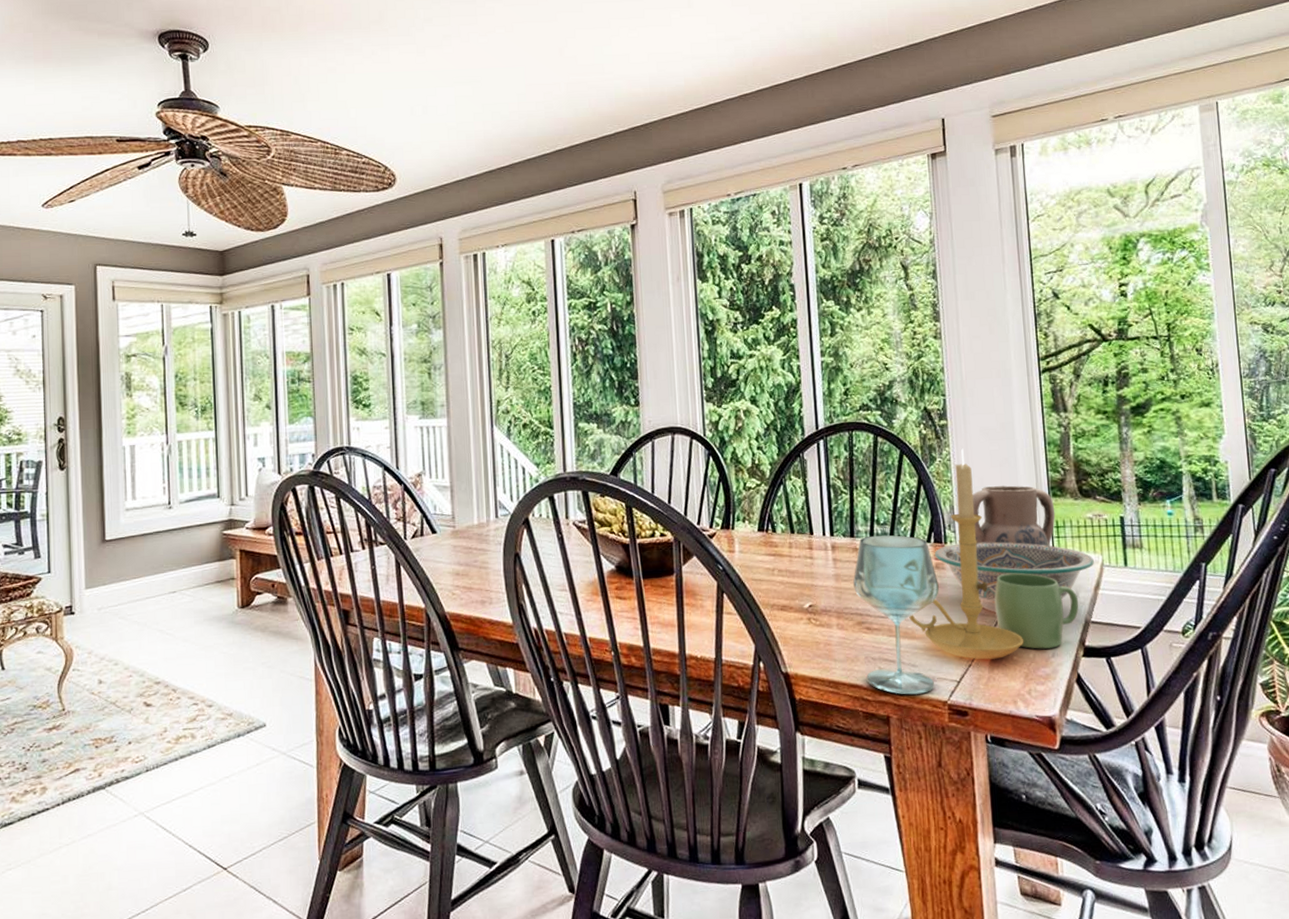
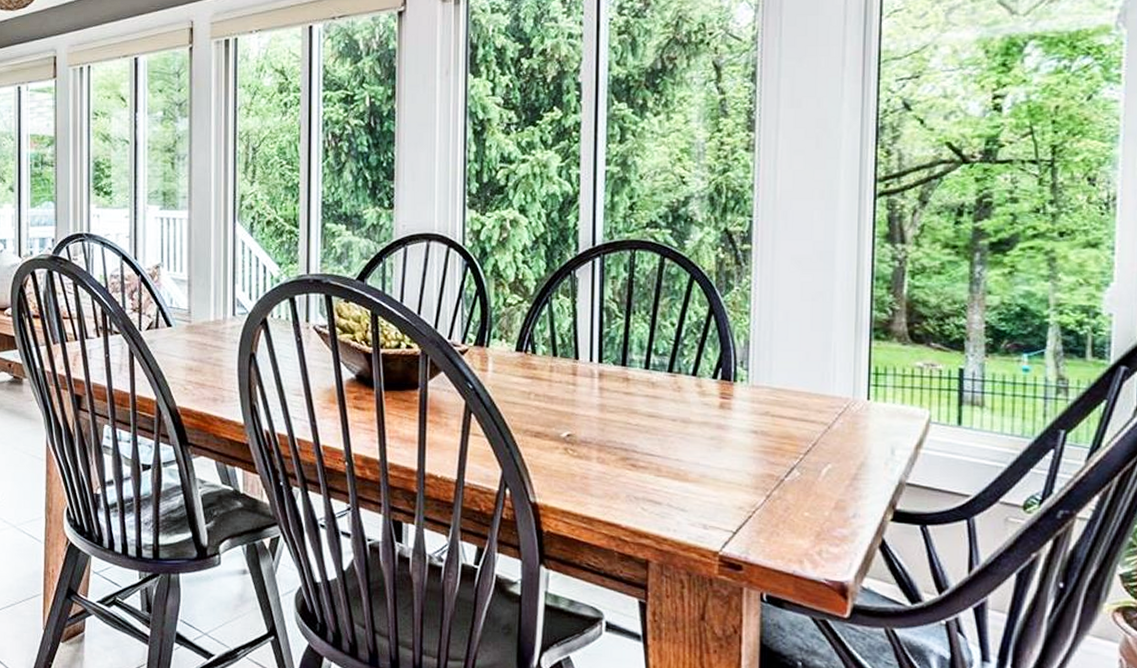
wine glass: present [852,535,939,695] -> none [619,366,722,541]
candle holder: present [909,448,1024,660] -> none [683,277,820,513]
bowl: present [934,541,1094,613] -> none [720,383,919,462]
pitcher: present [972,485,1055,547] -> none [771,322,876,395]
mug: present [994,572,1079,649] -> none [788,420,894,508]

